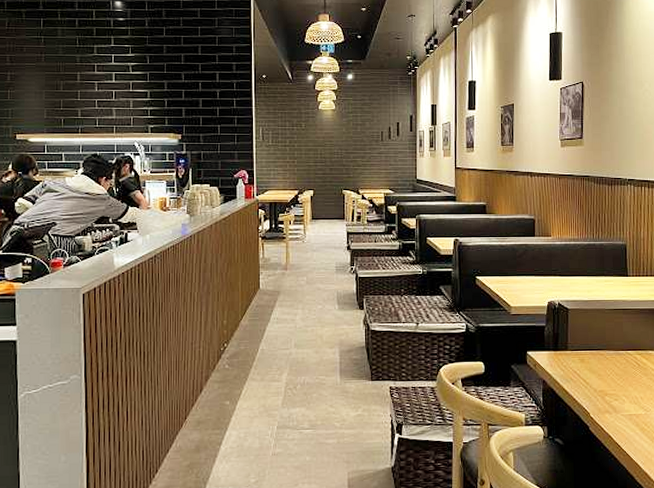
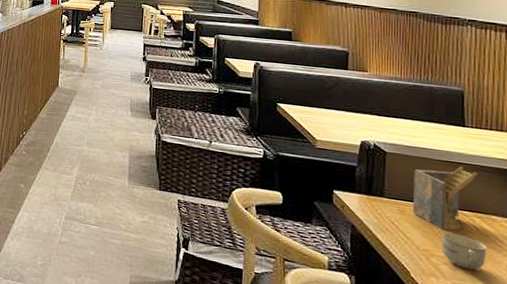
napkin holder: none [590,312,638,371] -> present [412,166,478,232]
cup: none [612,371,646,401] -> present [441,232,487,271]

